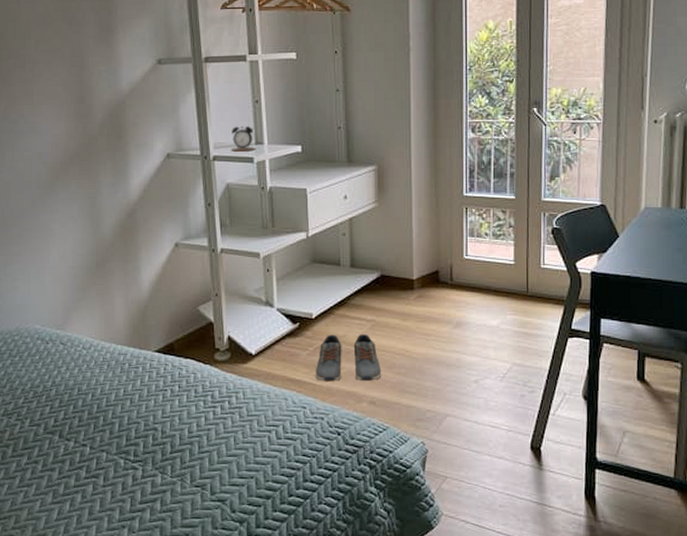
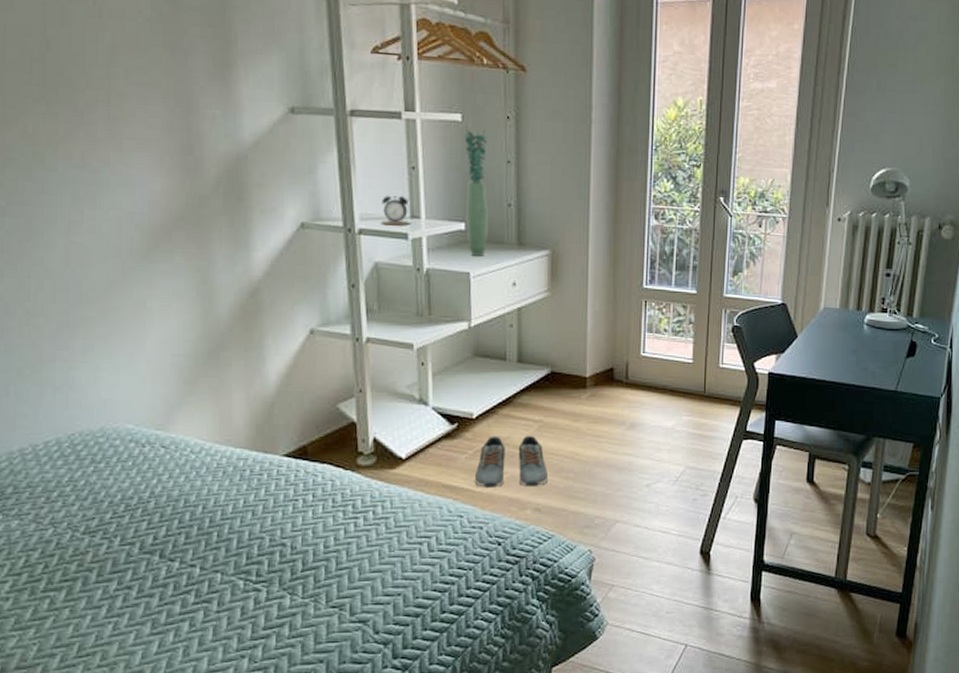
vase: none [298,63,322,174] -> present [463,127,489,256]

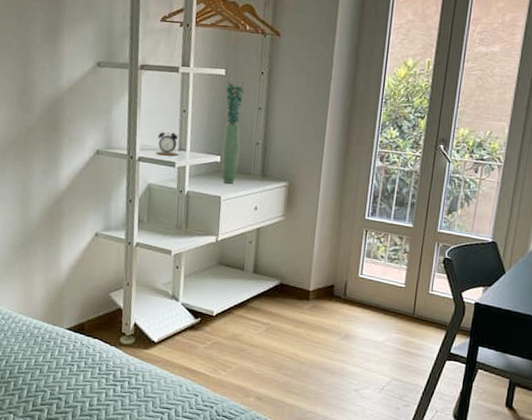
shoe: present [474,436,549,487] -> none [210,332,271,379]

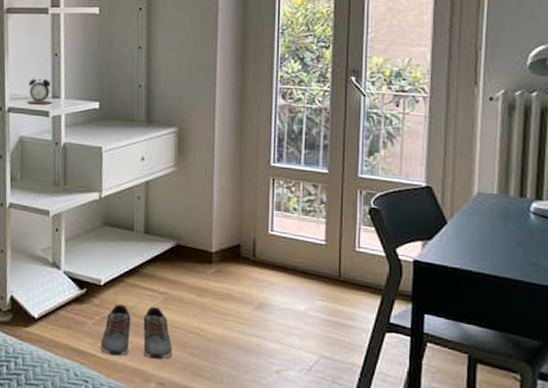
shoe: none [210,332,271,379] -> present [100,304,173,360]
vase: present [221,80,244,184] -> none [99,18,121,132]

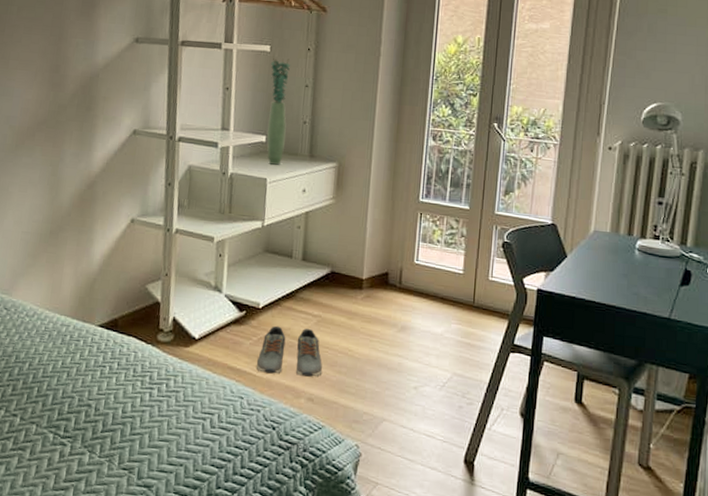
alarm clock: present [27,76,52,105] -> none [197,108,221,136]
vase: none [99,18,121,132] -> present [266,56,290,165]

